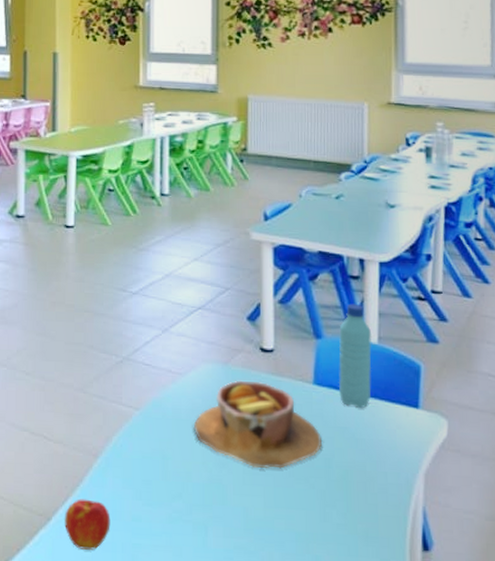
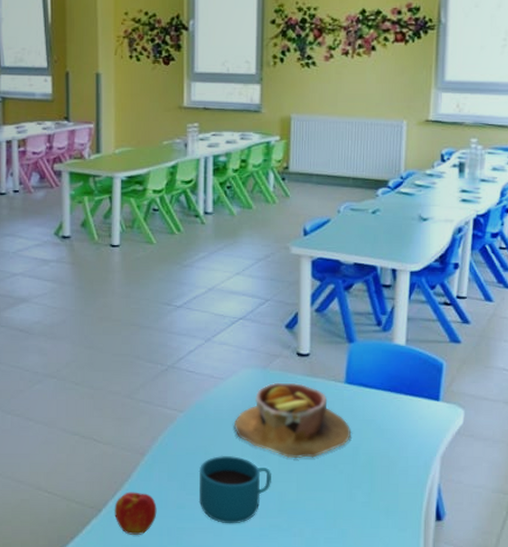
cup: none [156,461,235,543] -> present [198,455,271,524]
water bottle: present [338,303,372,408] -> none [367,310,401,402]

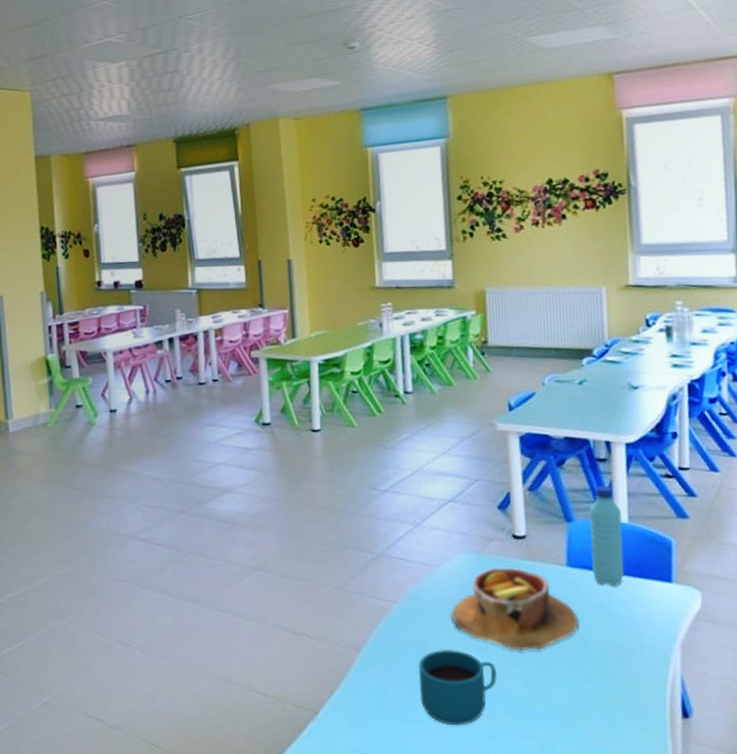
apple: present [114,492,157,535] -> none [331,691,377,739]
water bottle: none [367,310,401,402] -> present [589,485,624,586]

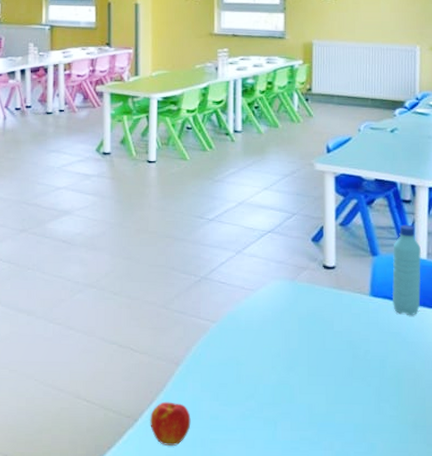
apple: none [331,691,377,739] -> present [150,402,191,446]
cup: present [418,649,497,726] -> none [231,366,301,436]
bowl: present [451,567,578,650] -> none [264,294,377,370]

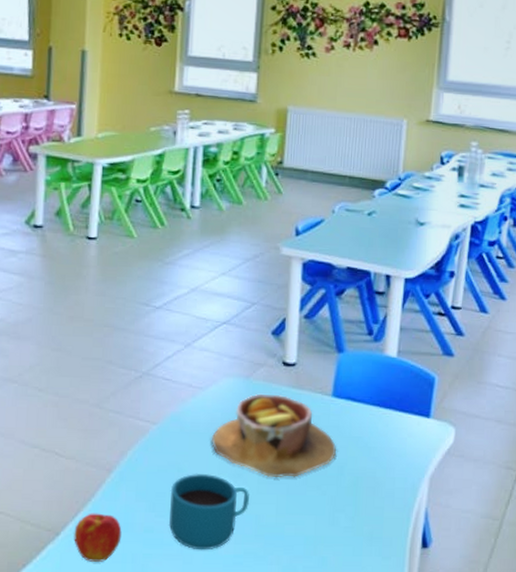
cup: none [231,366,301,436] -> present [168,473,249,551]
bowl: none [264,294,377,370] -> present [211,393,336,477]
water bottle: present [391,224,422,315] -> none [355,318,392,418]

